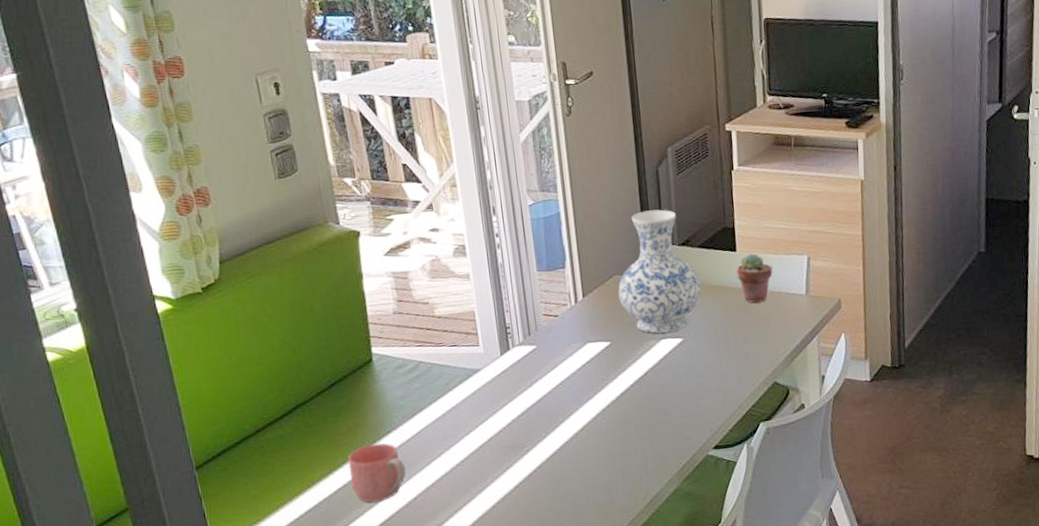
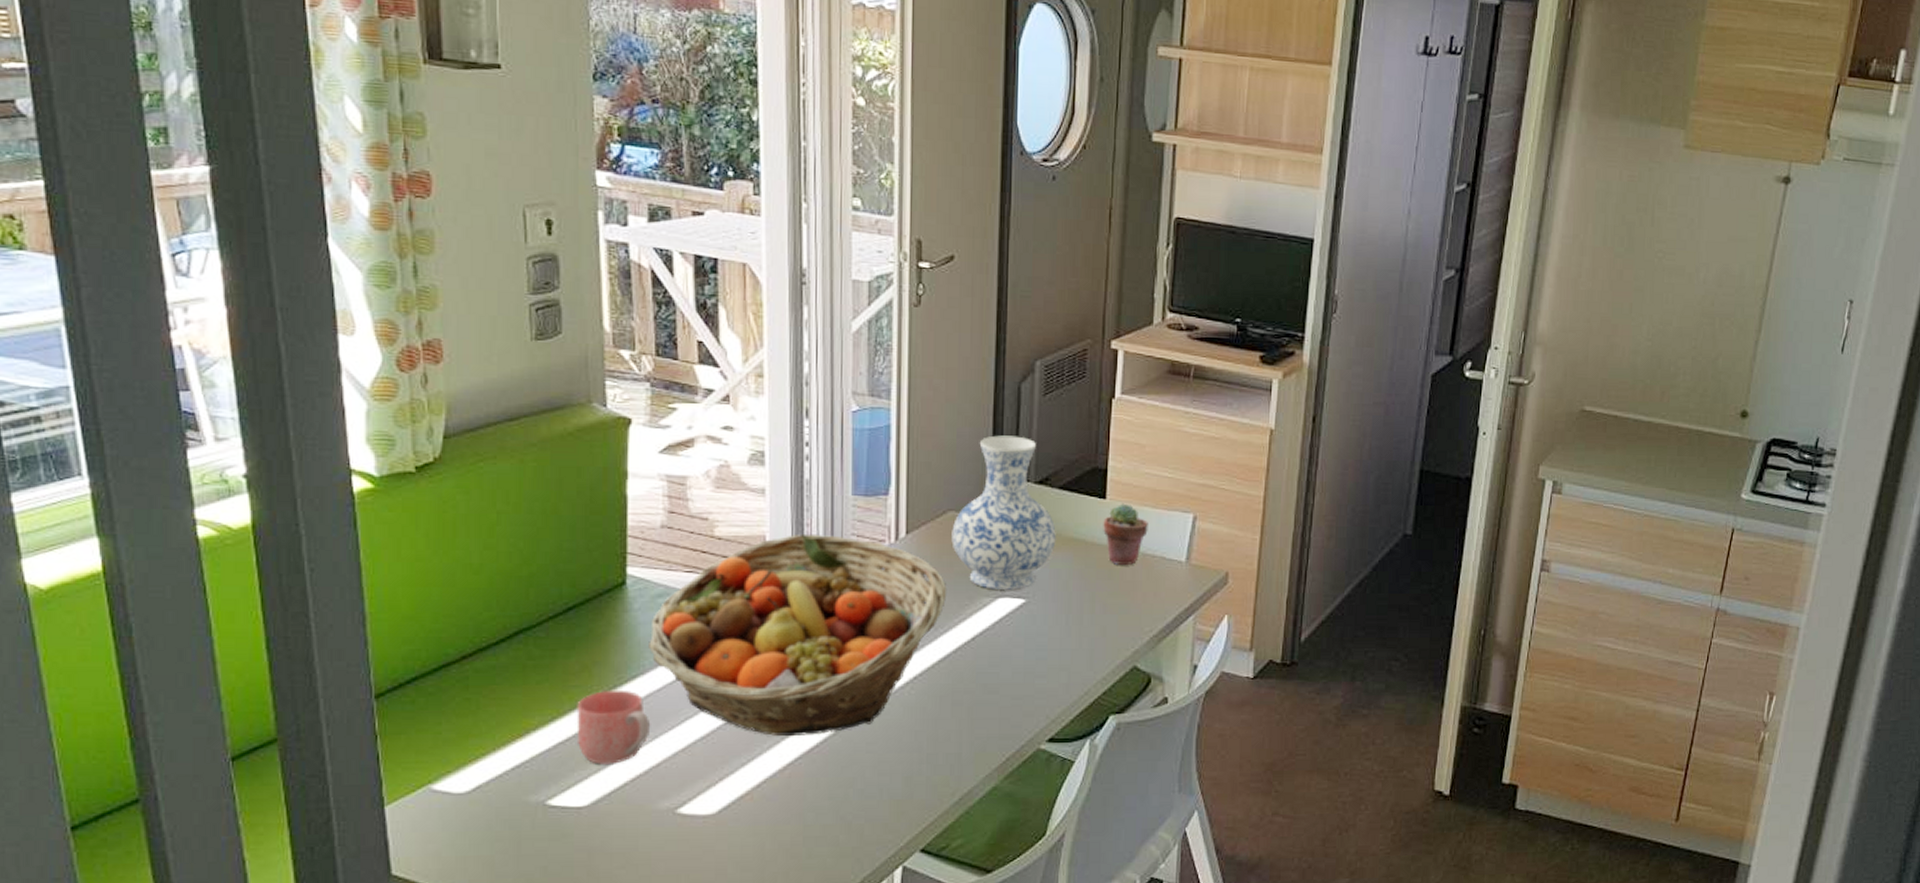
fruit basket: none [396,304,621,467] -> present [649,533,947,736]

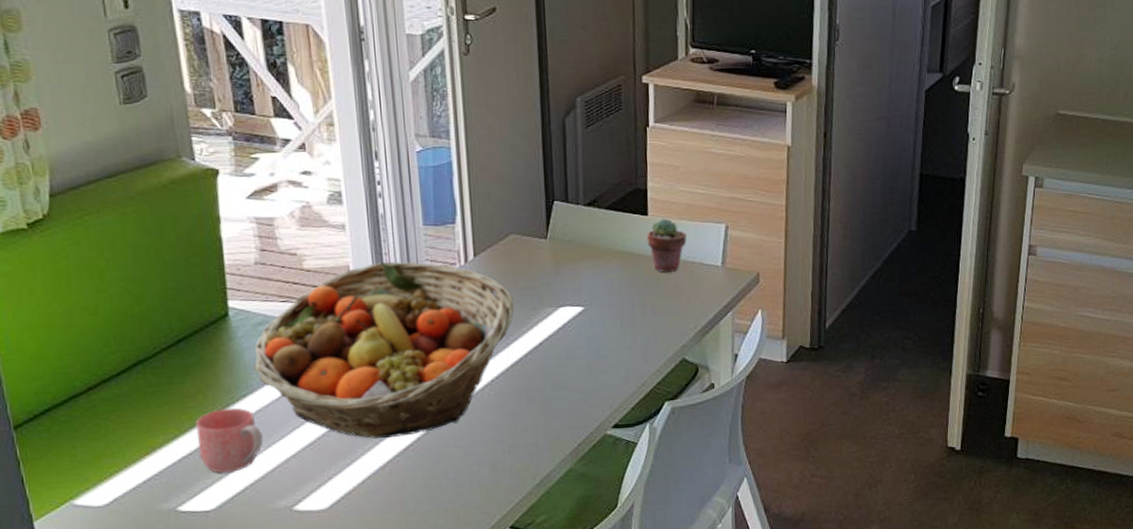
vase: present [951,435,1057,590] -> none [514,165,608,300]

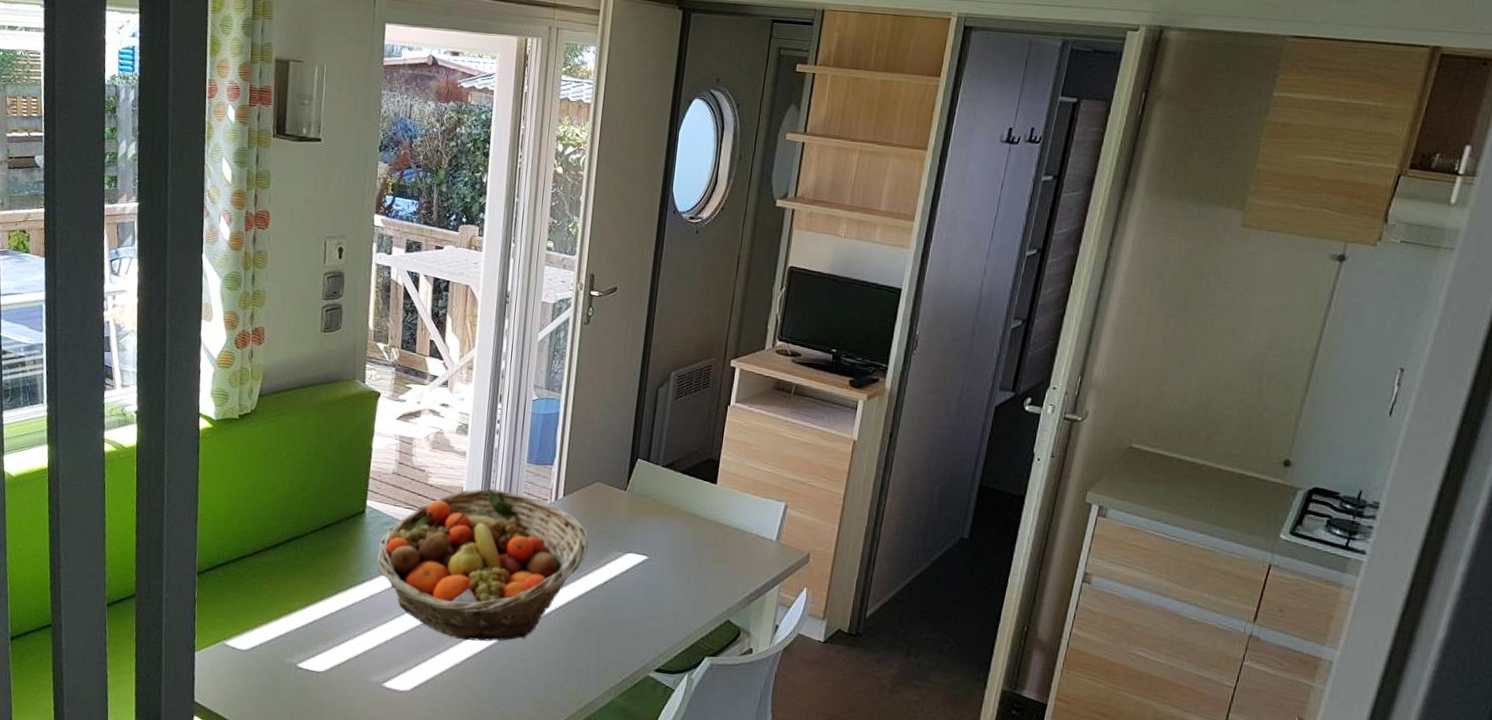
mug: present [195,407,264,473] -> none [322,588,372,644]
potted succulent: present [647,218,687,272] -> none [712,489,748,539]

